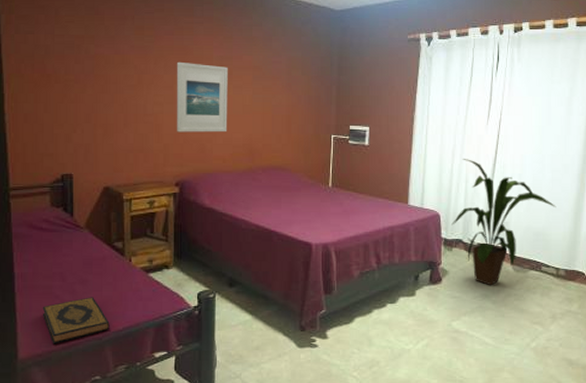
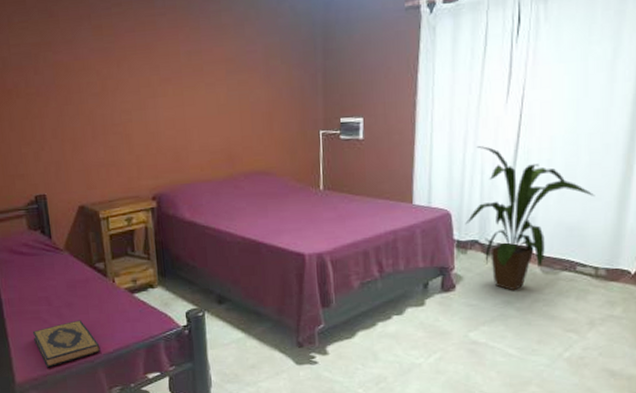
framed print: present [176,61,228,133] -> none [141,61,203,141]

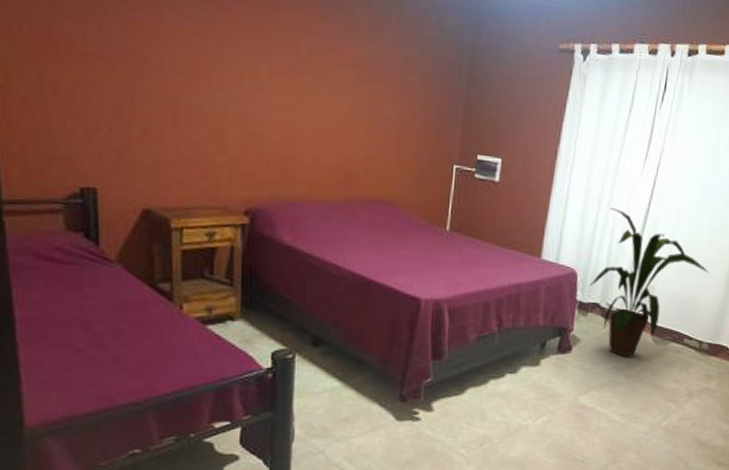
hardback book: present [32,320,101,368] -> none [57,351,153,409]

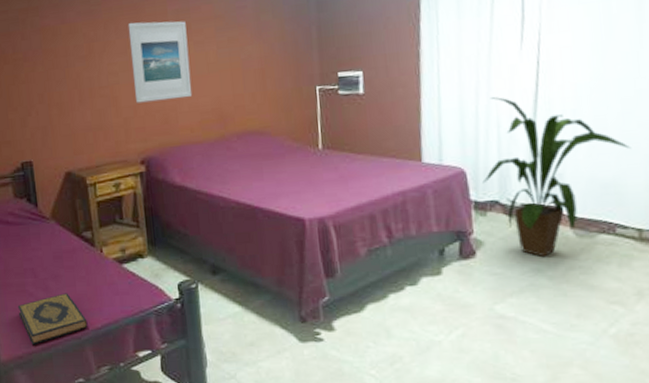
hardback book: none [57,351,153,409] -> present [17,293,88,345]
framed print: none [246,44,321,150] -> present [127,21,193,103]

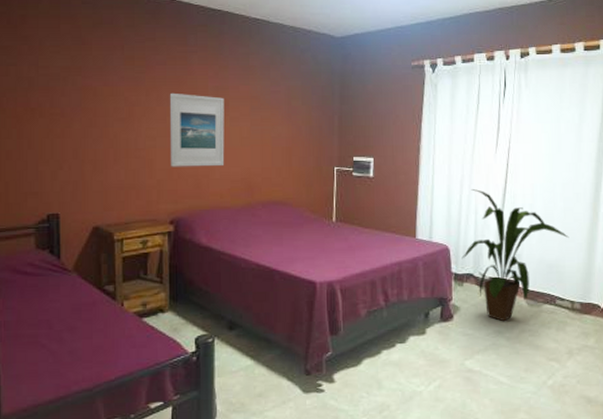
hardback book: present [17,293,88,345] -> none [27,345,101,398]

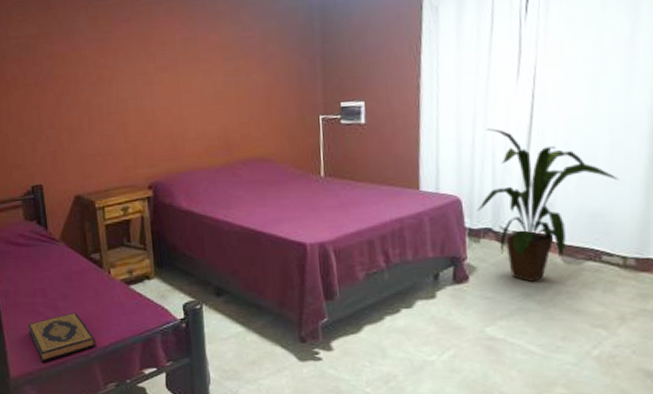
hardback book: none [27,345,101,398] -> present [27,312,96,362]
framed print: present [169,92,225,167] -> none [137,49,199,130]

